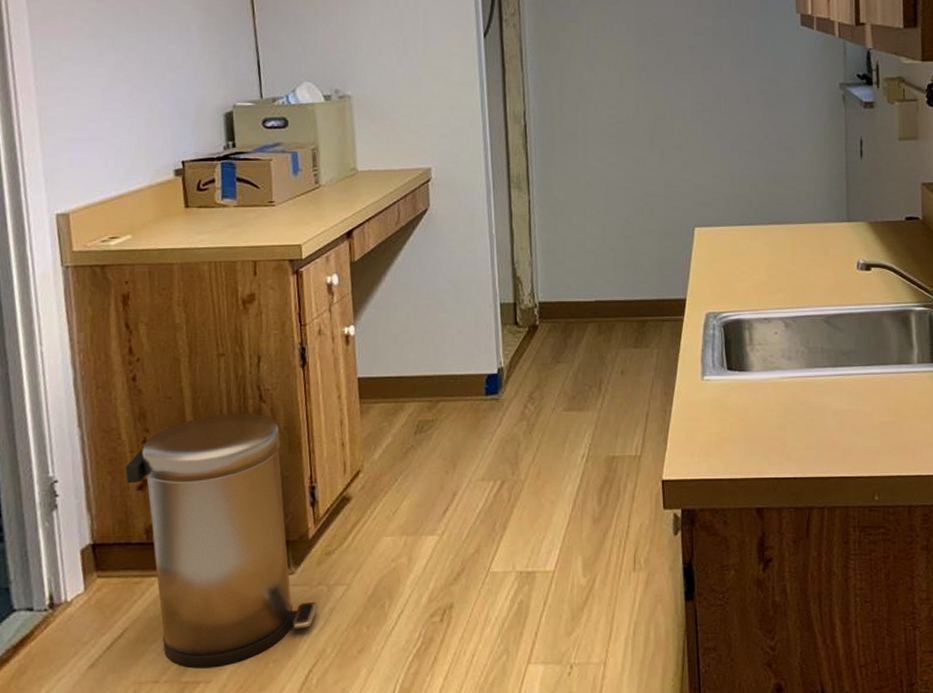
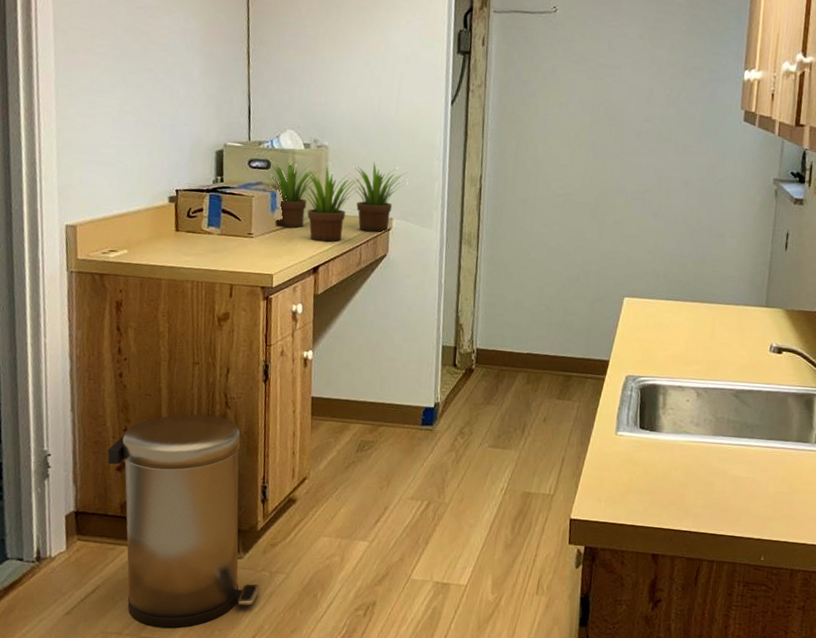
plant: none [278,108,442,202] -> present [261,162,407,242]

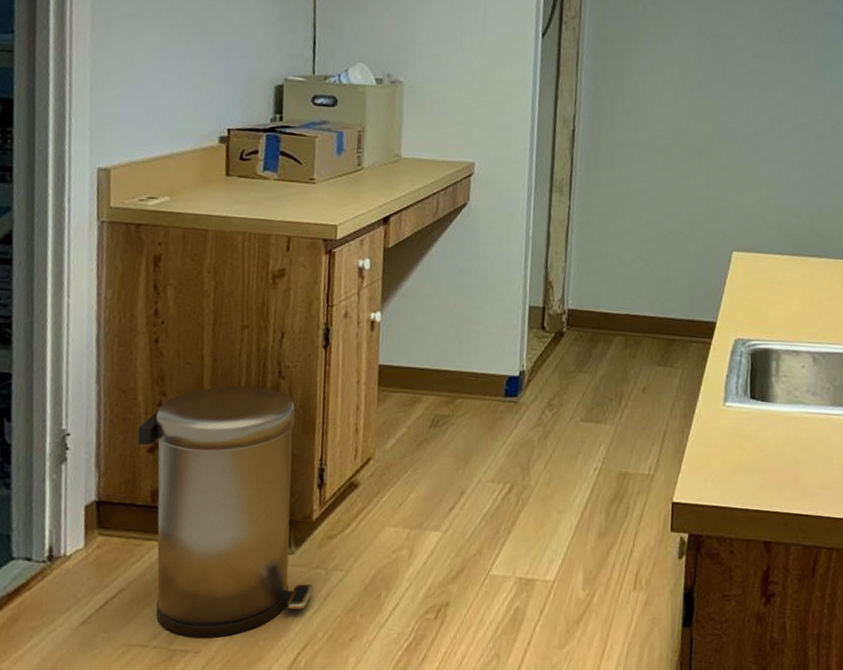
plant: present [261,162,407,242] -> none [326,100,491,189]

